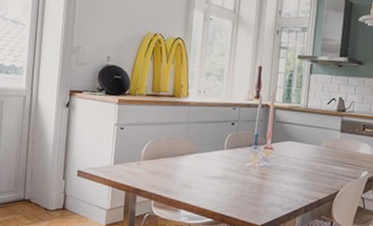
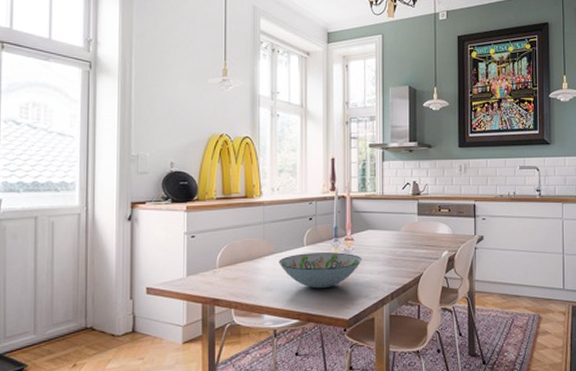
decorative bowl: none [199,156,280,193] -> present [279,252,362,289]

